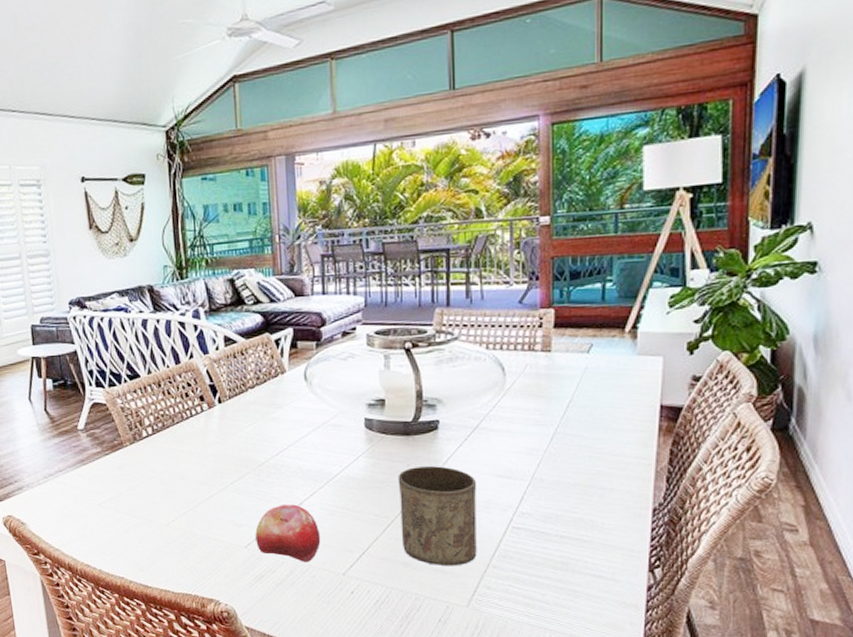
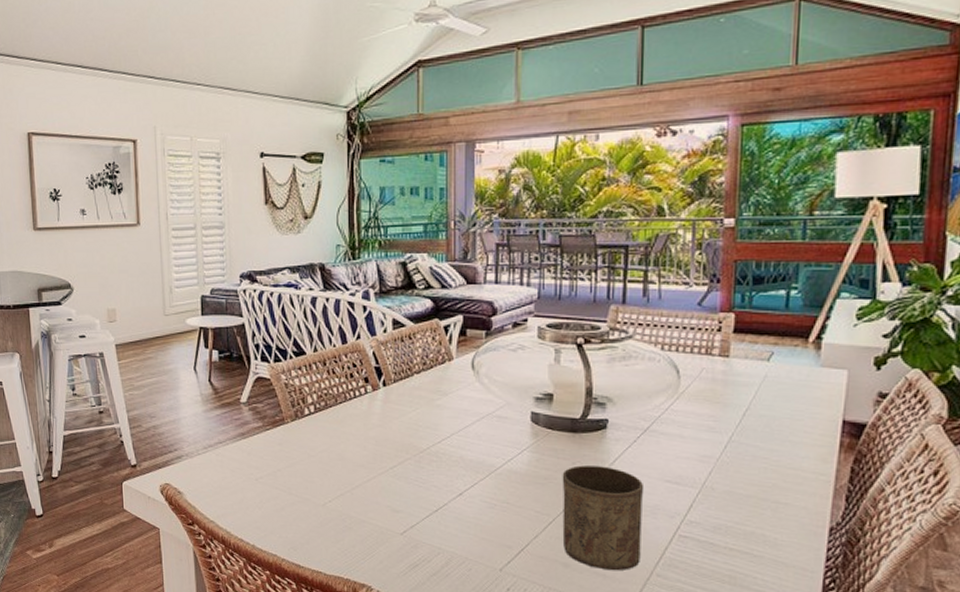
fruit: present [255,504,321,562] -> none [412,494,479,555]

